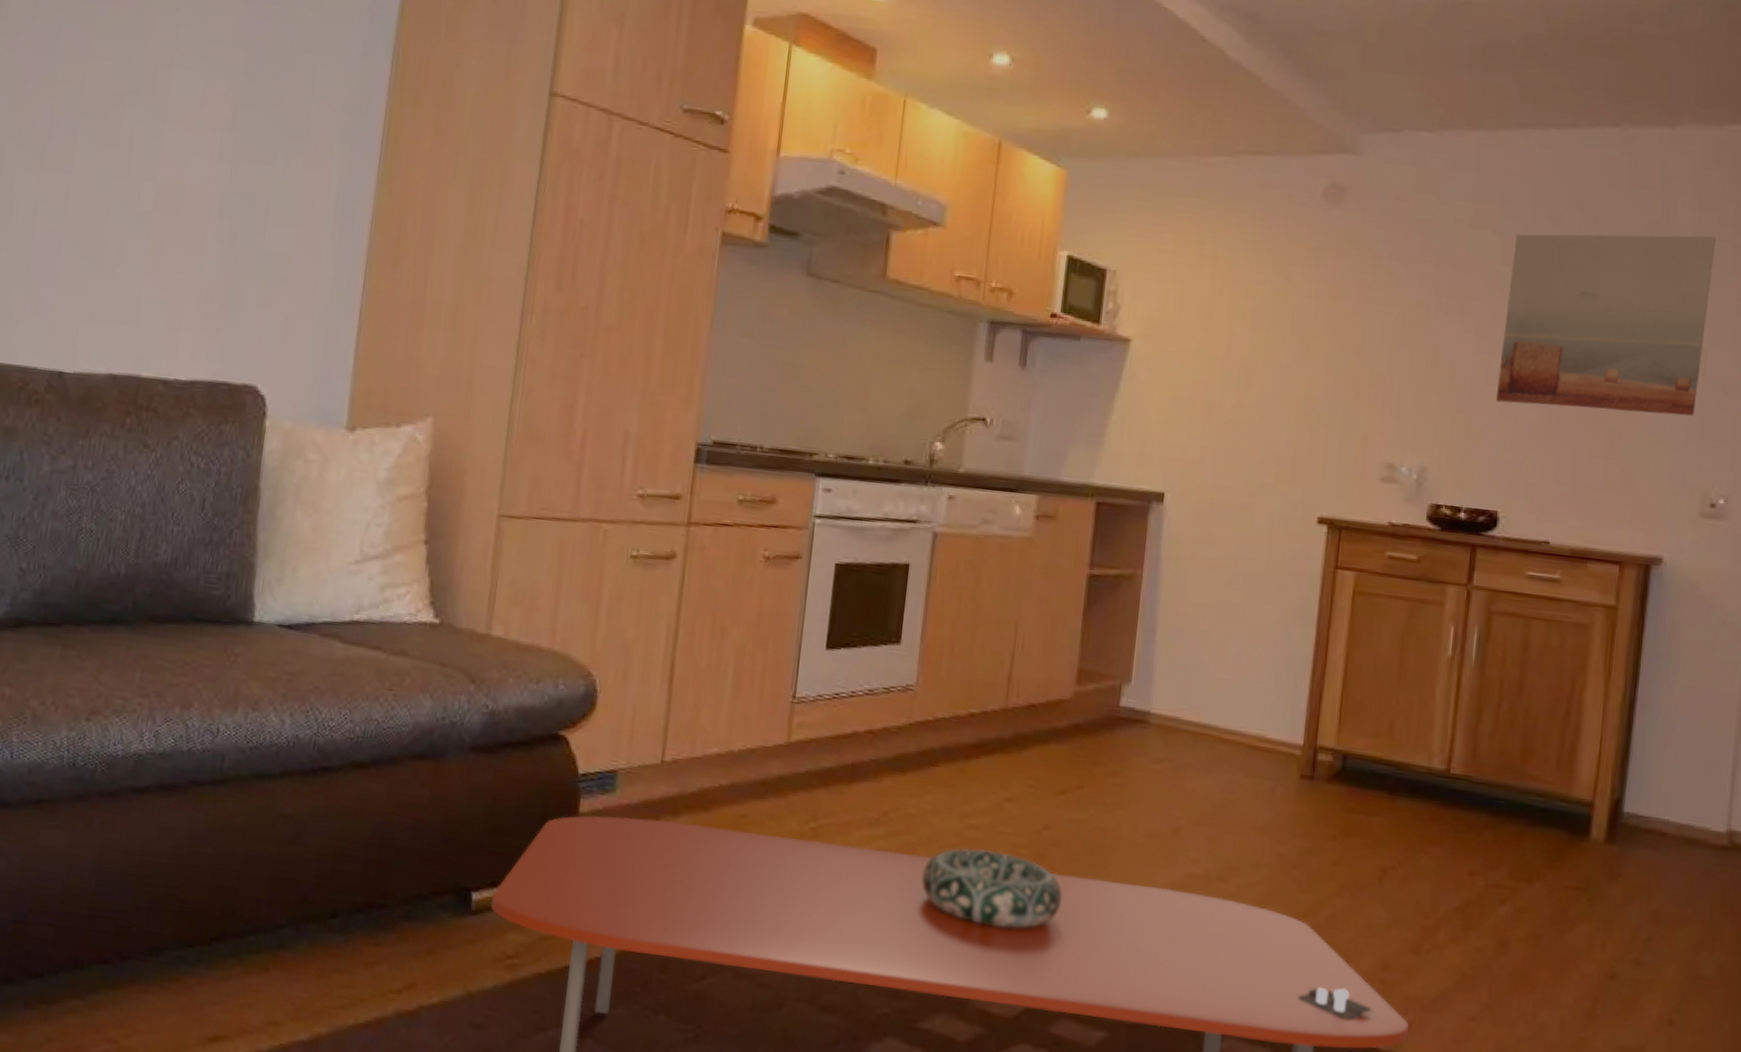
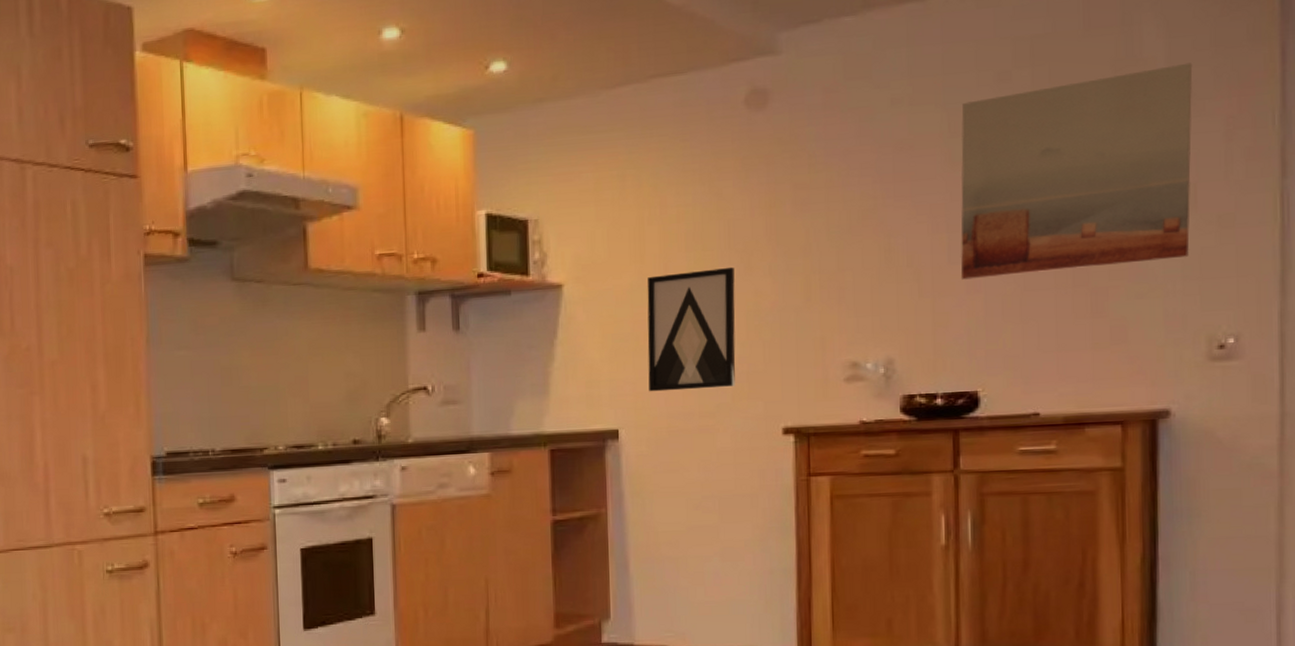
wall art: none [1198,346,1293,468] -> present [647,267,736,392]

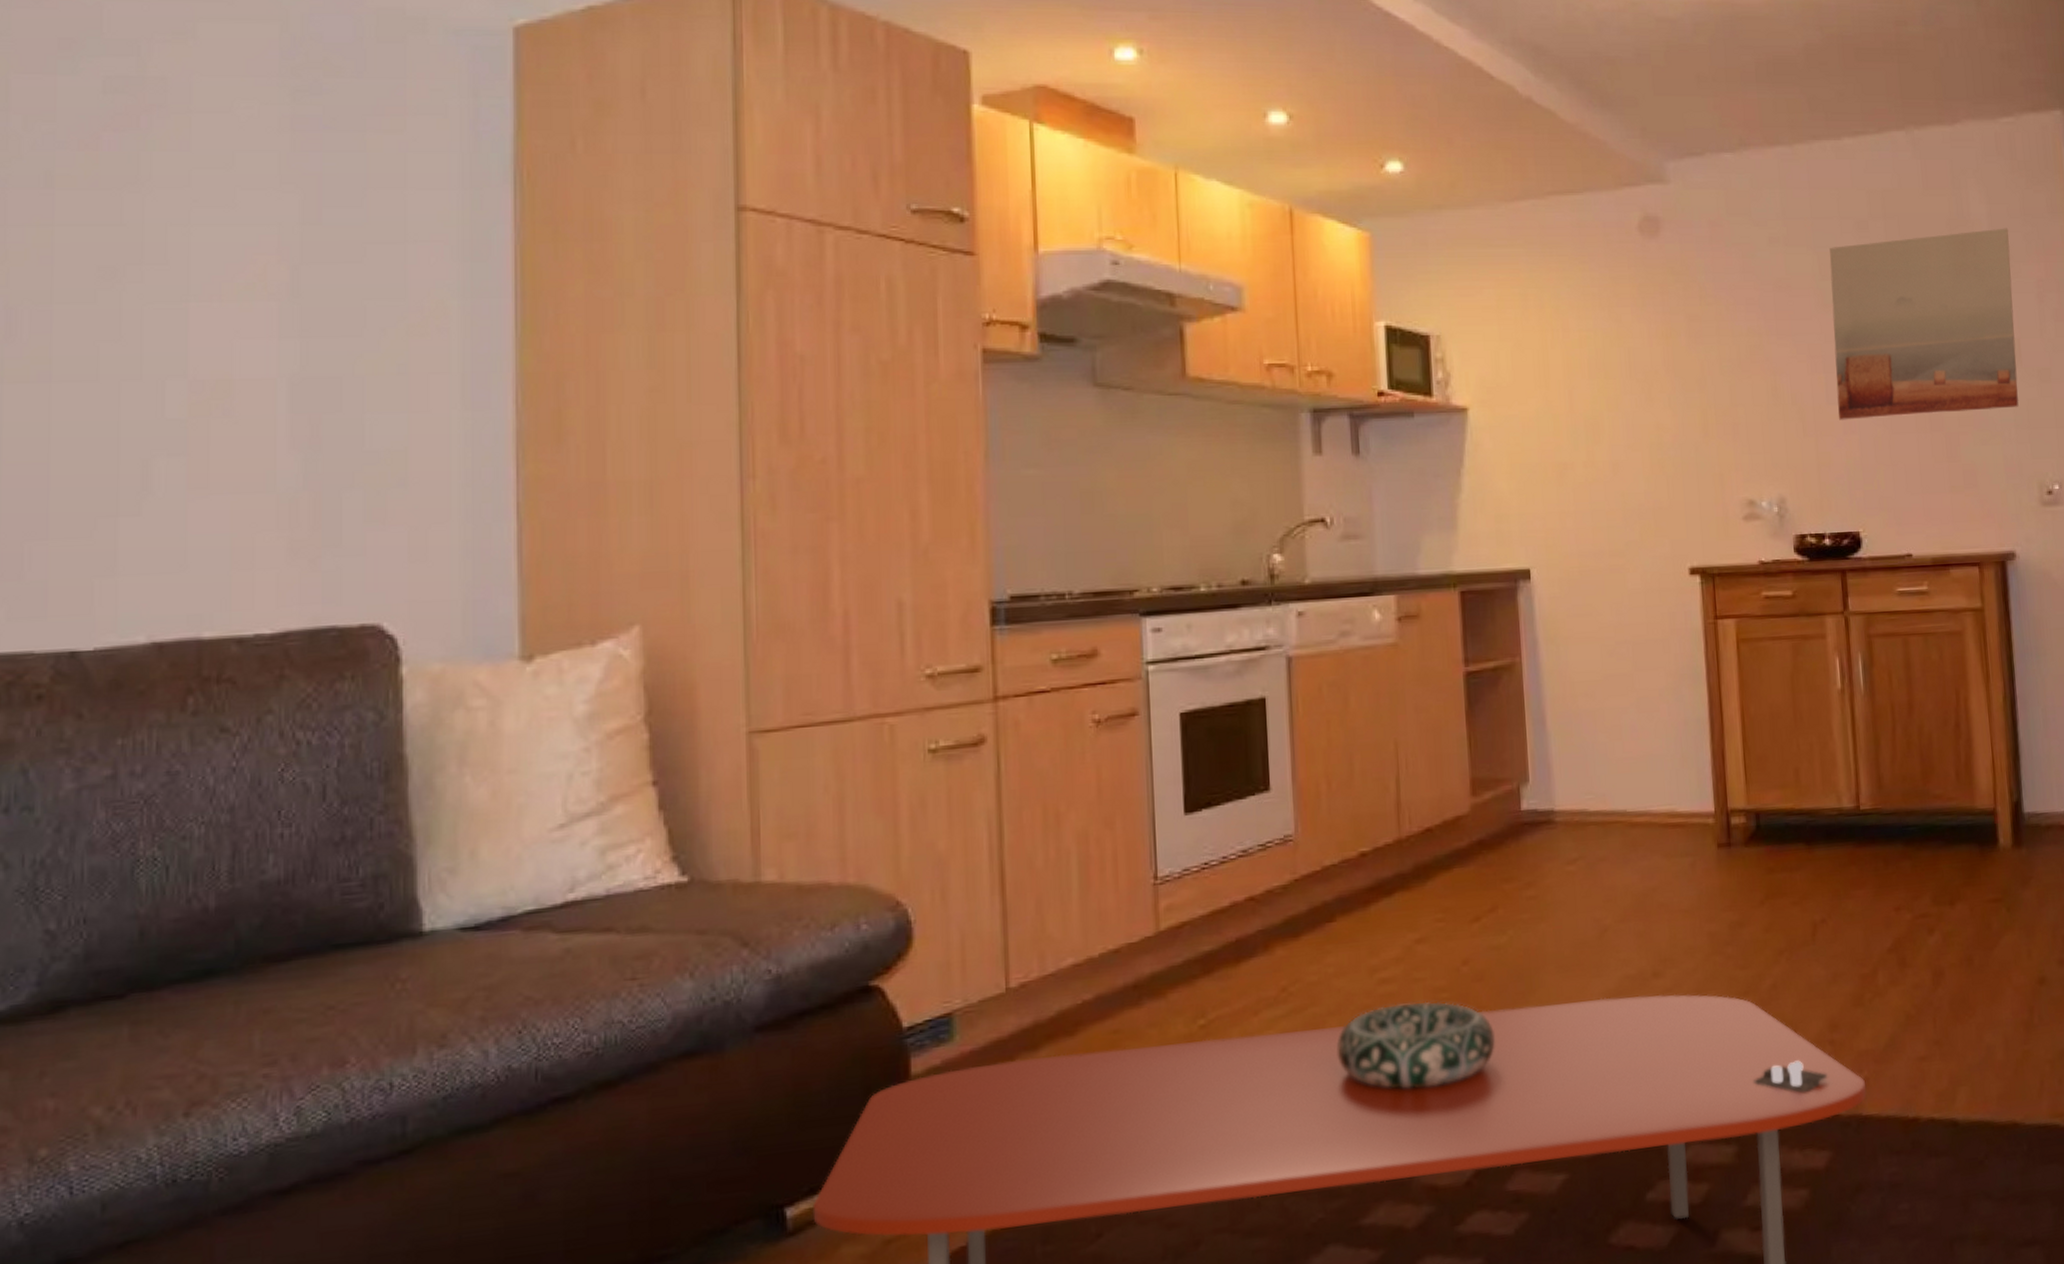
wall art: present [647,267,736,392] -> none [1553,397,1643,528]

